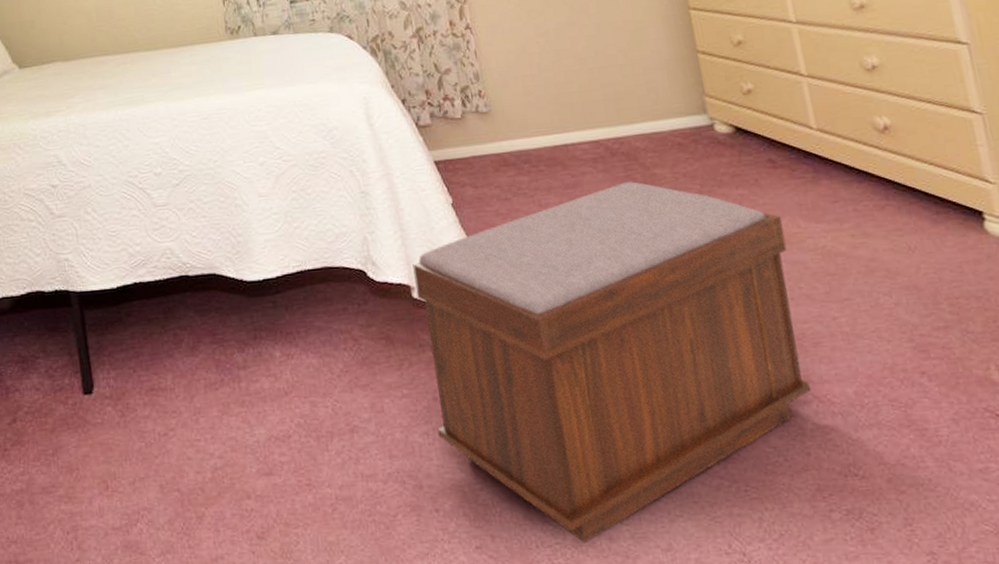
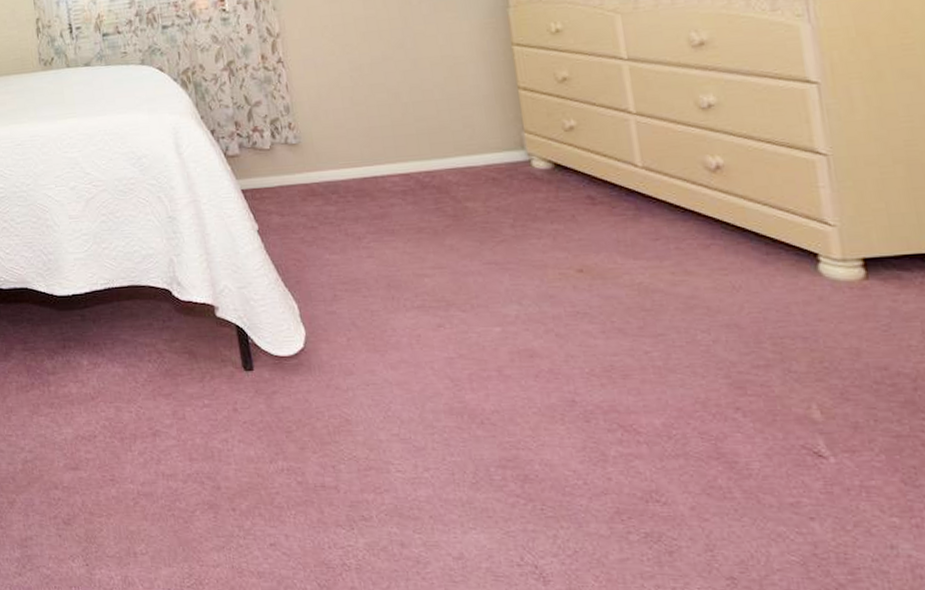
bench: present [412,181,812,543] -> none [217,214,617,547]

